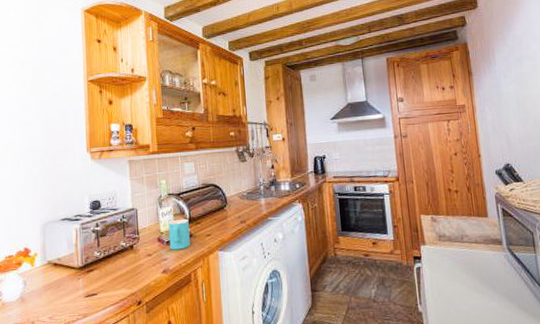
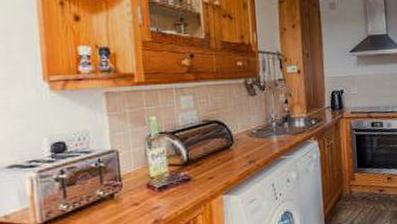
cup: present [168,218,190,250] -> none [160,160,188,197]

